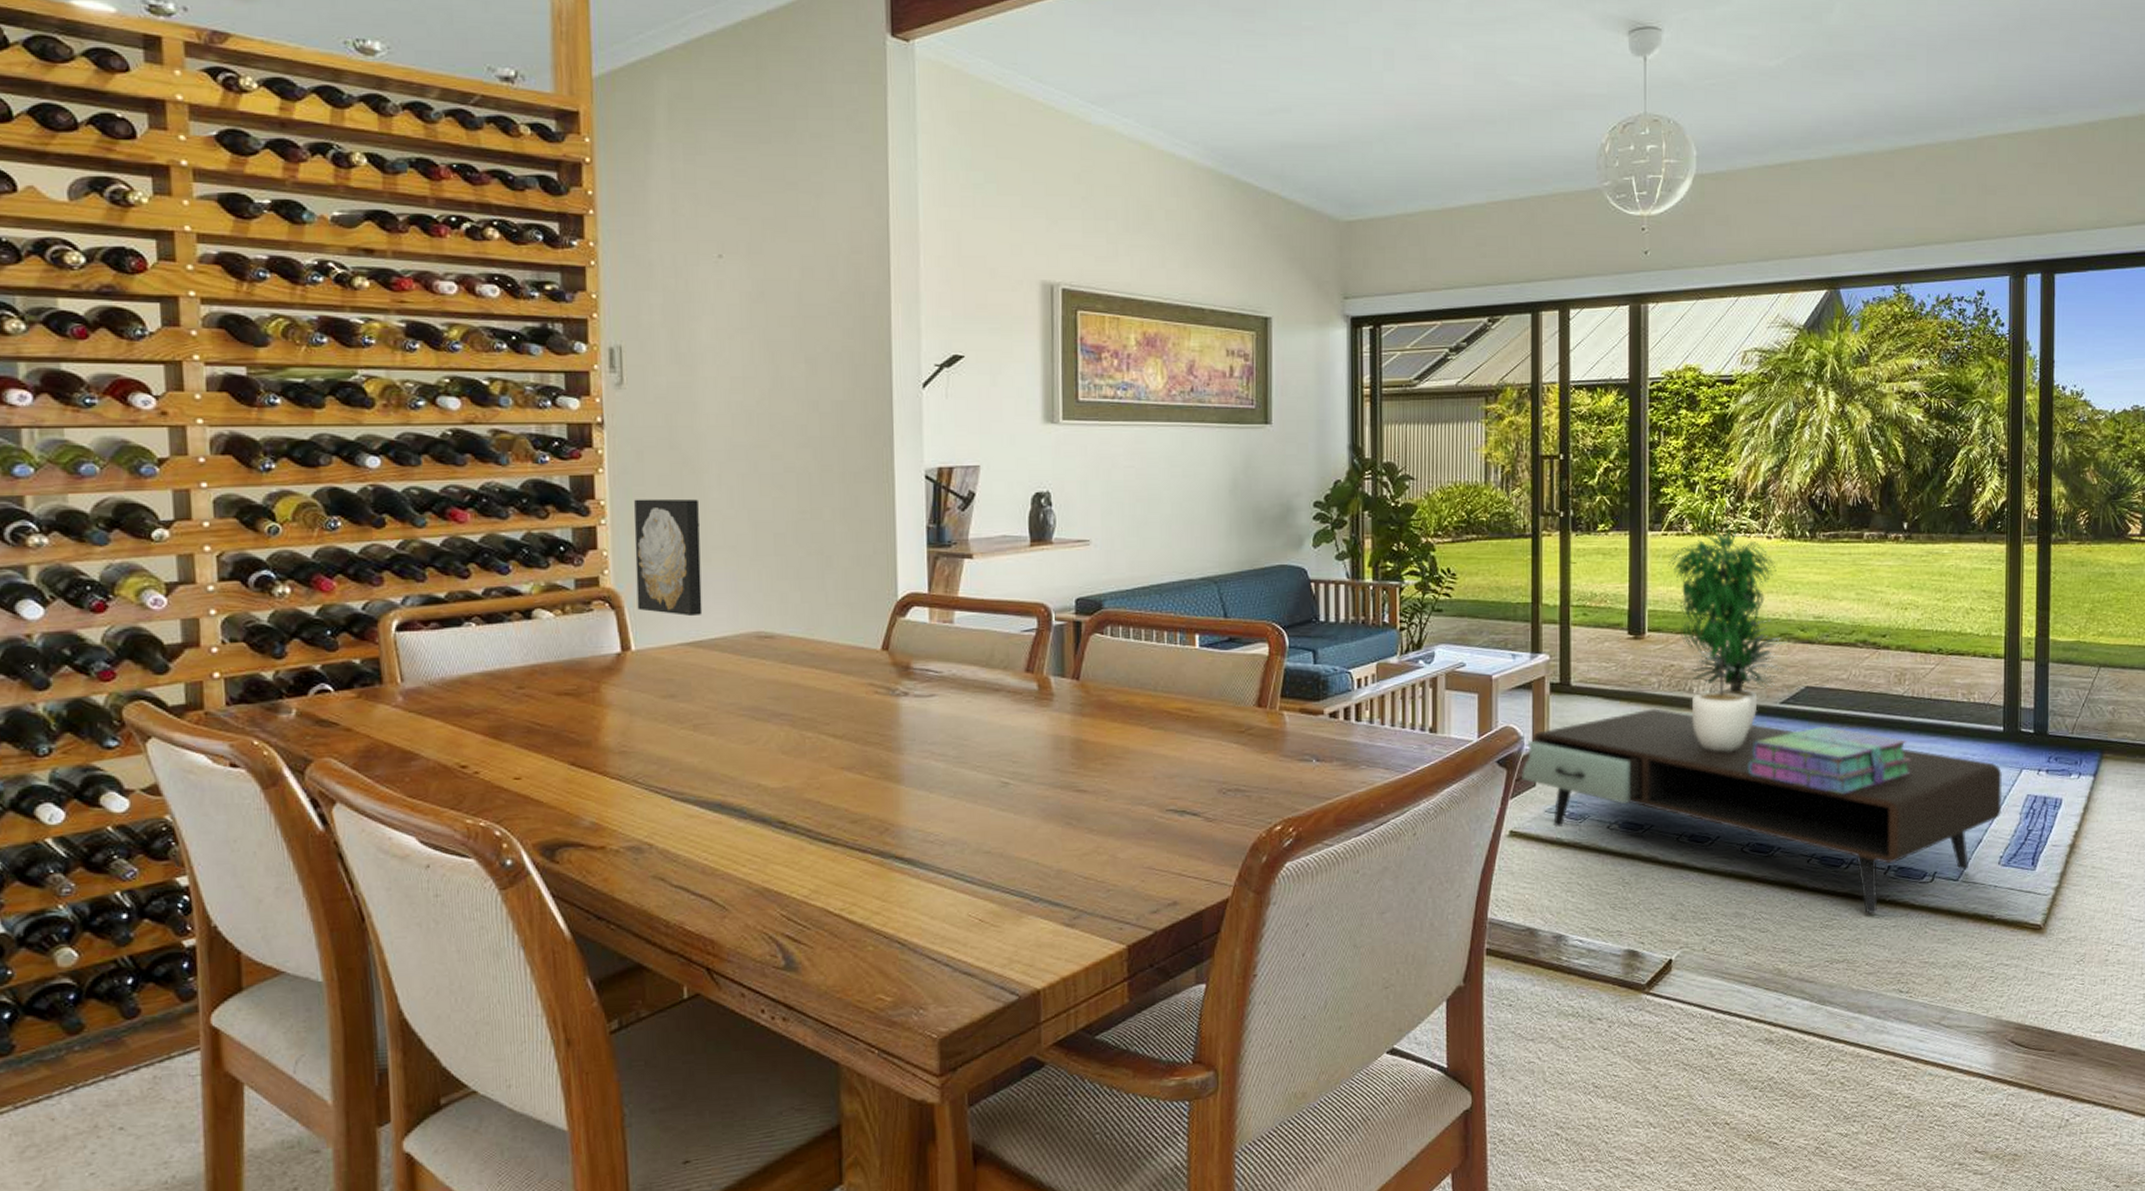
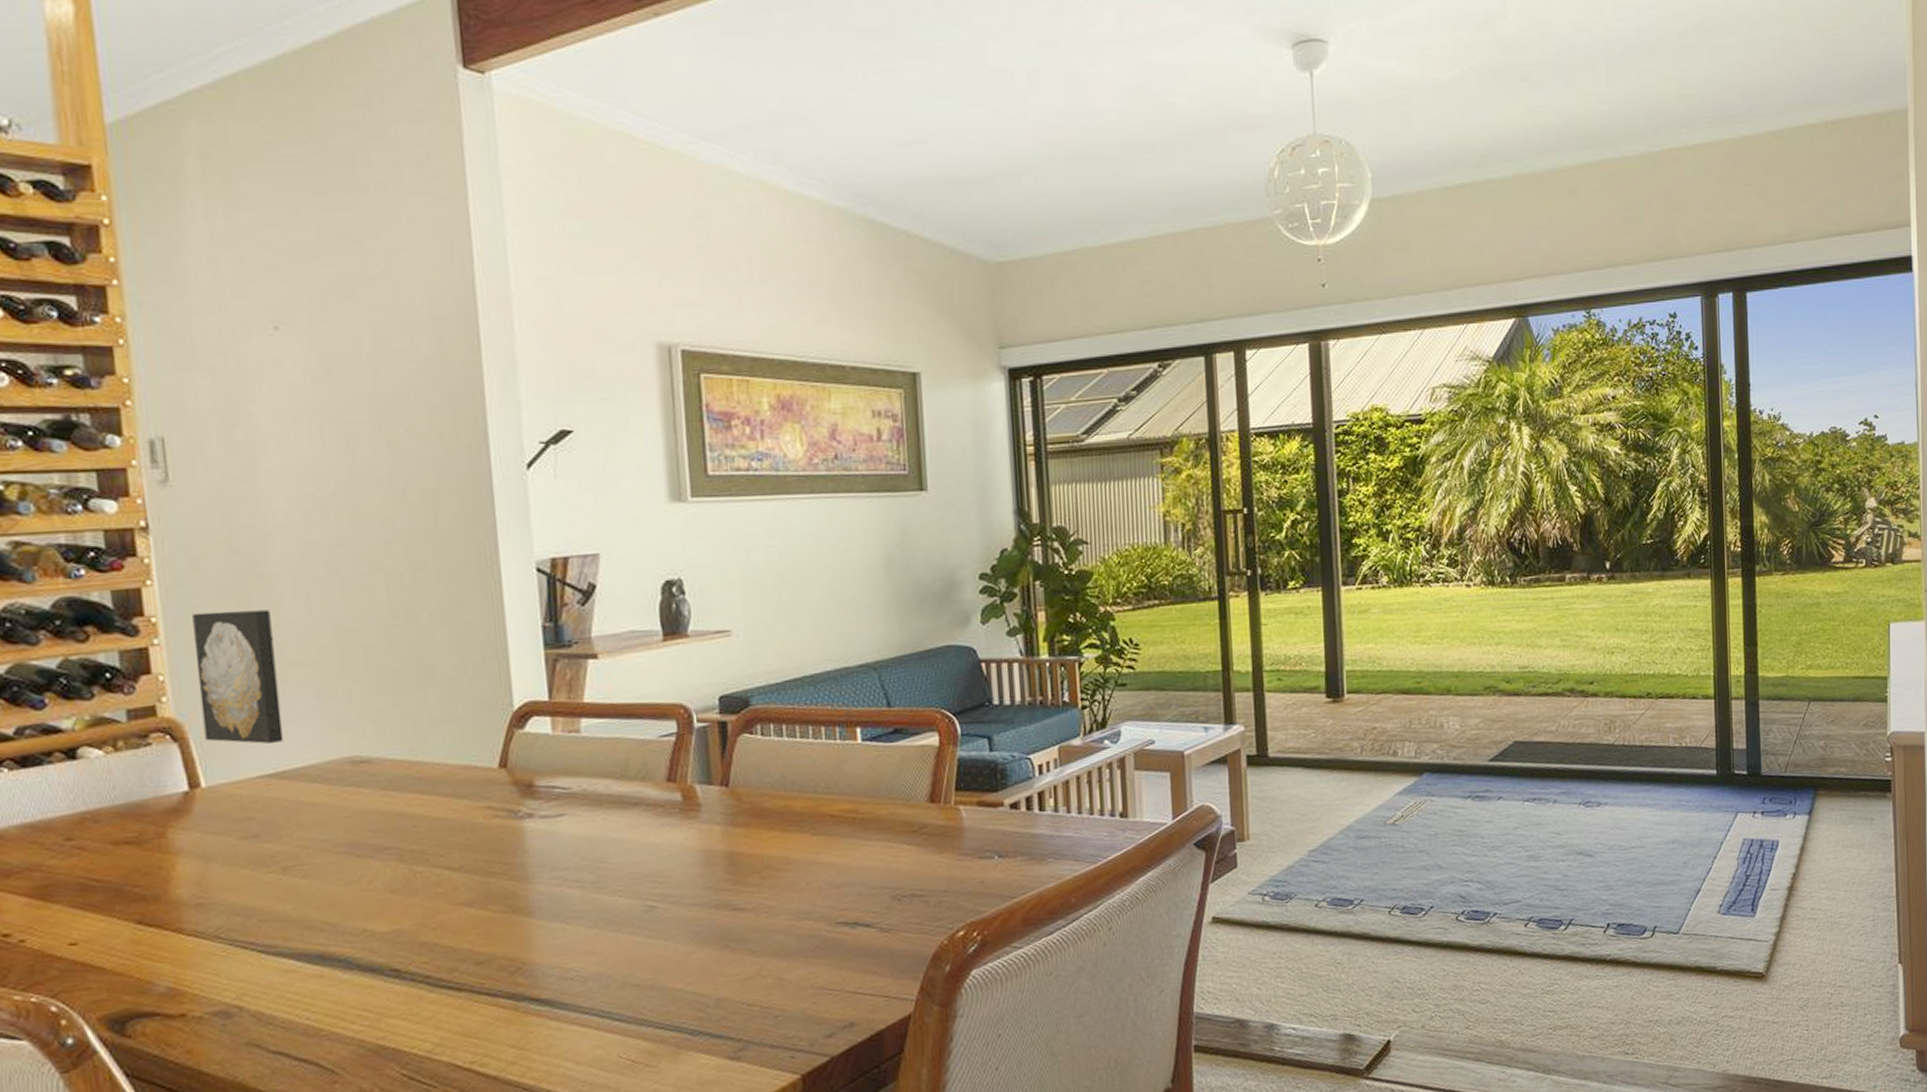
coffee table: present [1522,708,2002,915] -> none [1221,775,1719,976]
potted plant: present [1669,520,1790,753] -> none [1365,570,1497,818]
stack of books: present [1749,726,1911,795] -> none [1459,782,1626,853]

